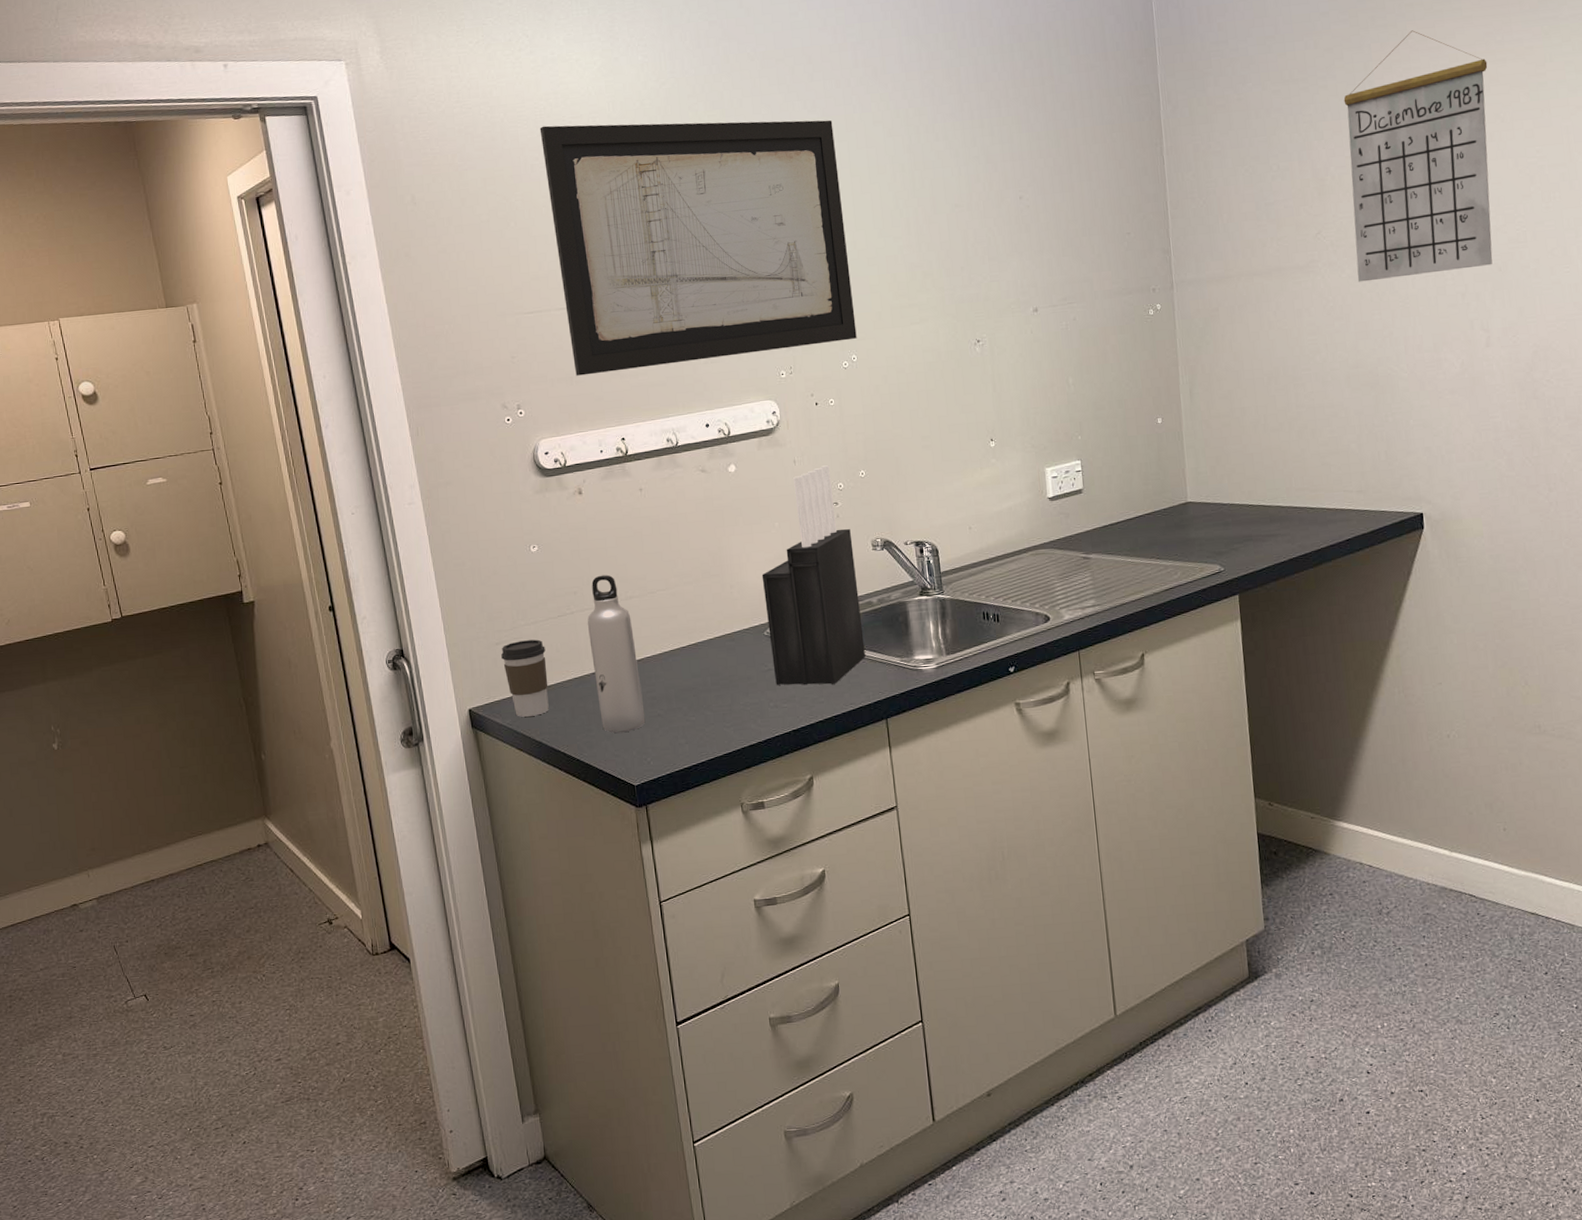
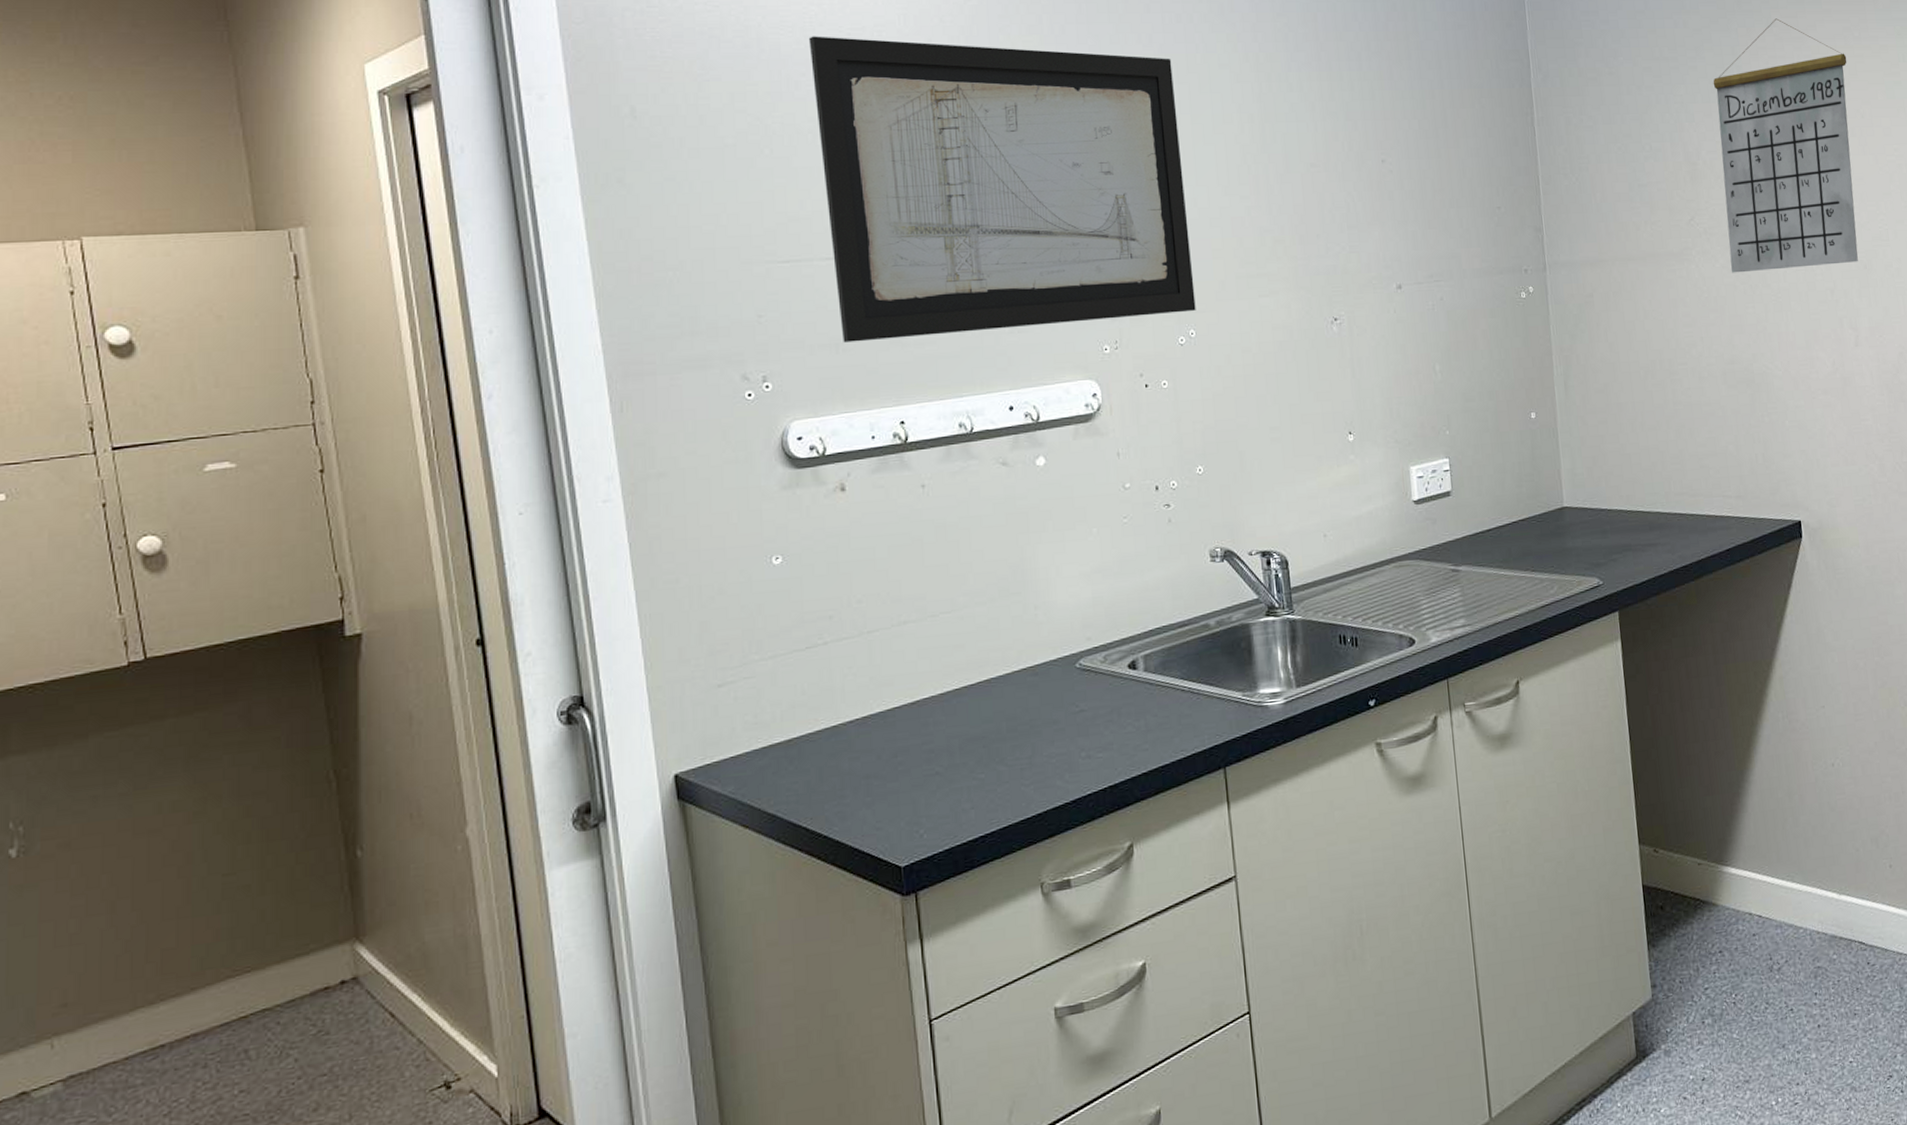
coffee cup: present [501,639,549,717] -> none [724,678,789,783]
water bottle: present [587,574,646,733] -> none [845,593,919,799]
knife block: present [761,465,865,685] -> none [1074,459,1200,730]

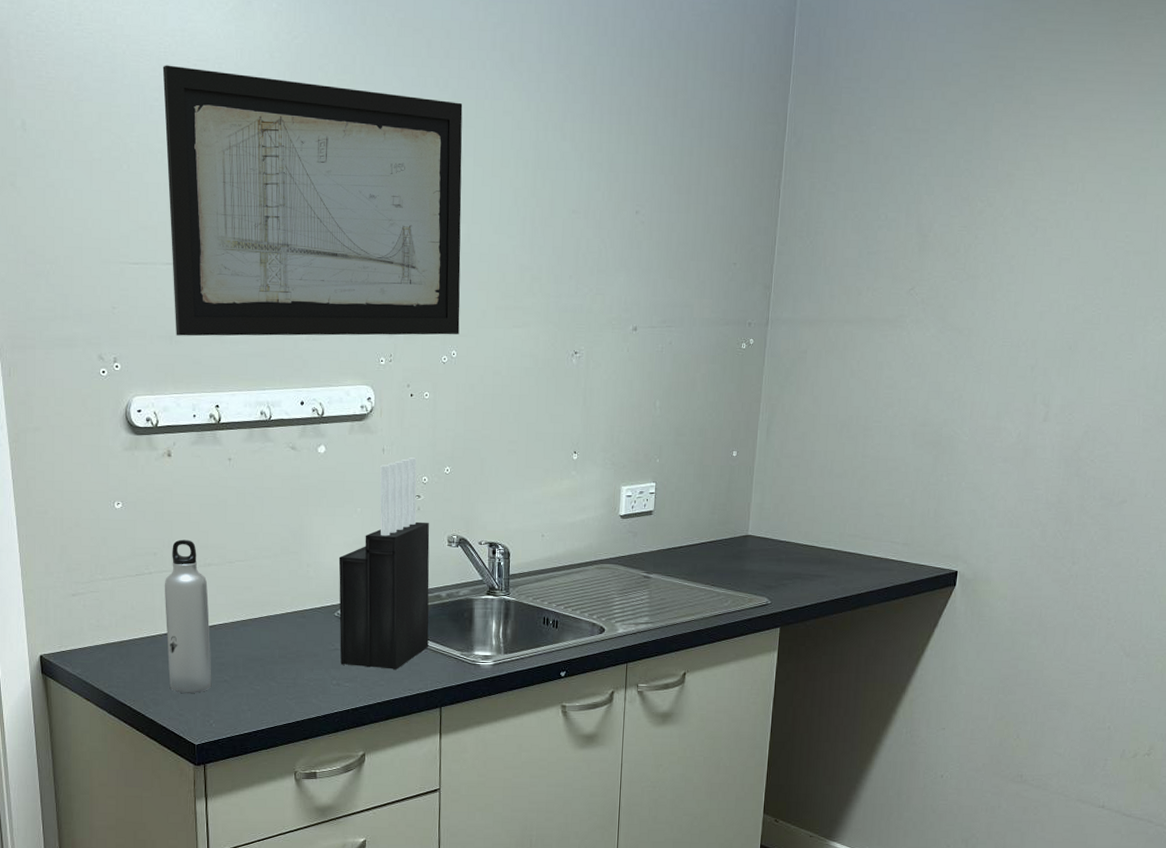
water bottle: none [845,593,919,799] -> present [164,539,212,694]
knife block: none [1074,459,1200,730] -> present [338,457,430,670]
calendar: present [1713,18,1858,273] -> none [939,95,1099,343]

